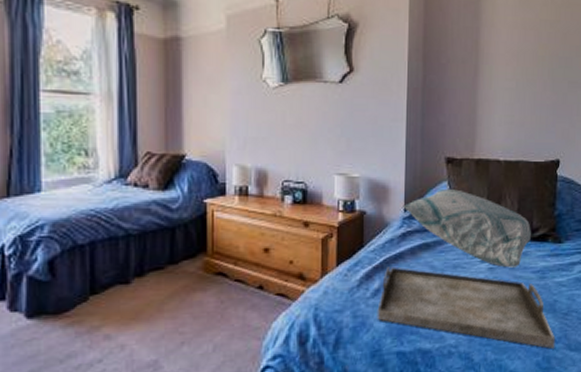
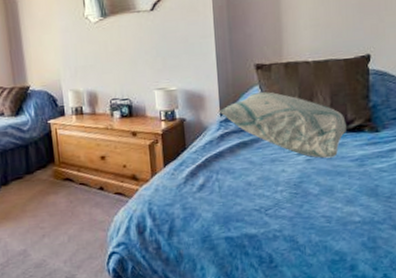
serving tray: present [377,267,555,349] -> none [203,164,380,230]

